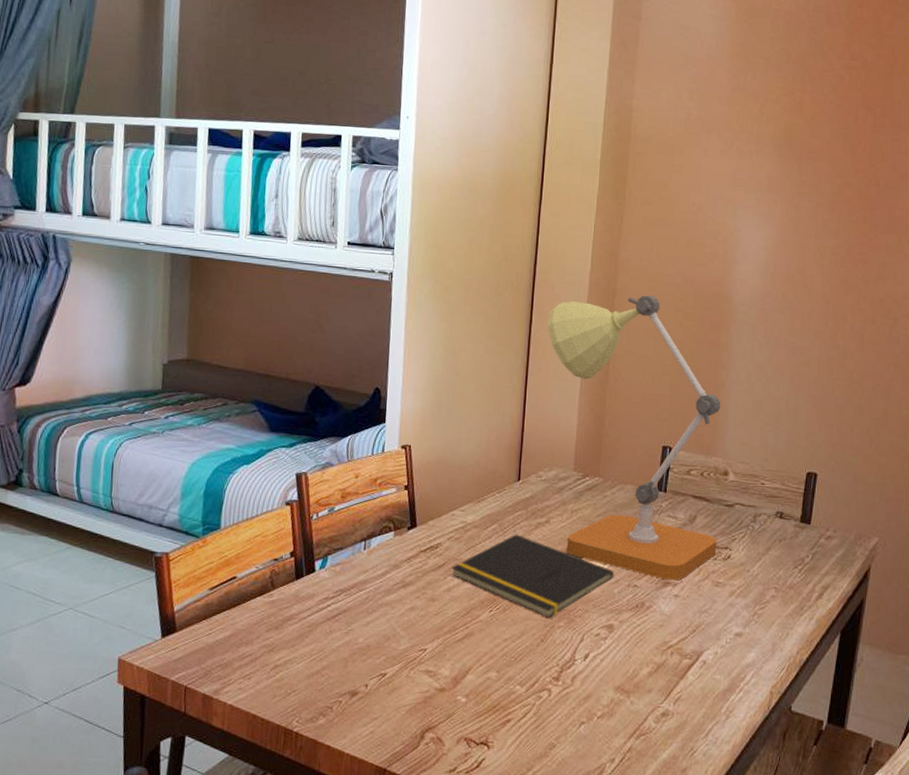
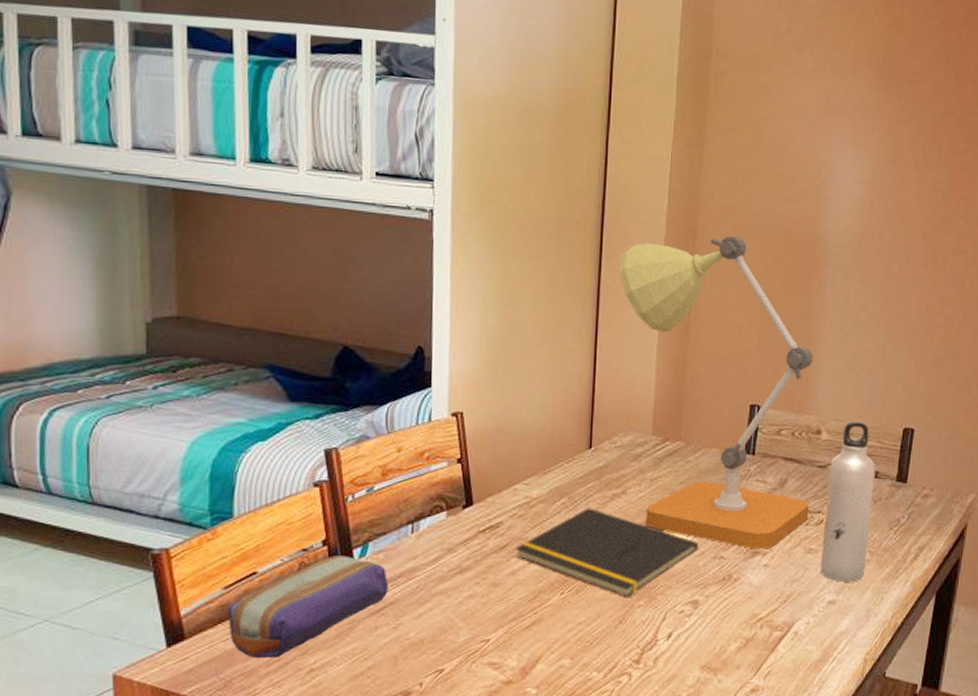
pencil case: none [211,566,343,654] -> present [227,556,389,659]
water bottle: none [728,464,780,617] -> present [821,420,876,582]

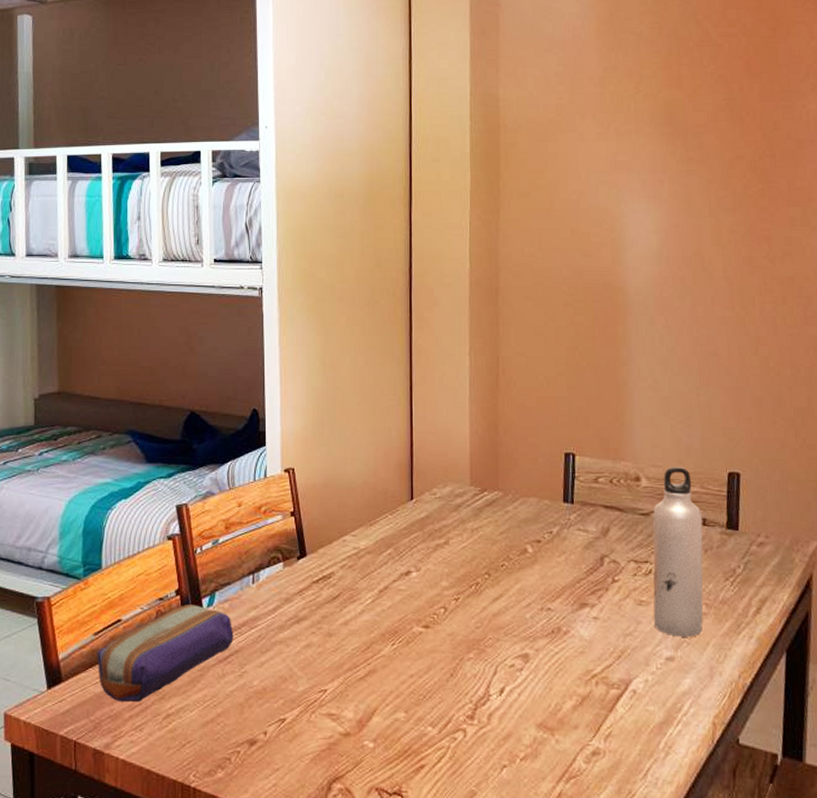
notepad: present [515,508,699,597] -> none [347,558,525,649]
desk lamp: present [619,236,813,549] -> none [428,292,636,601]

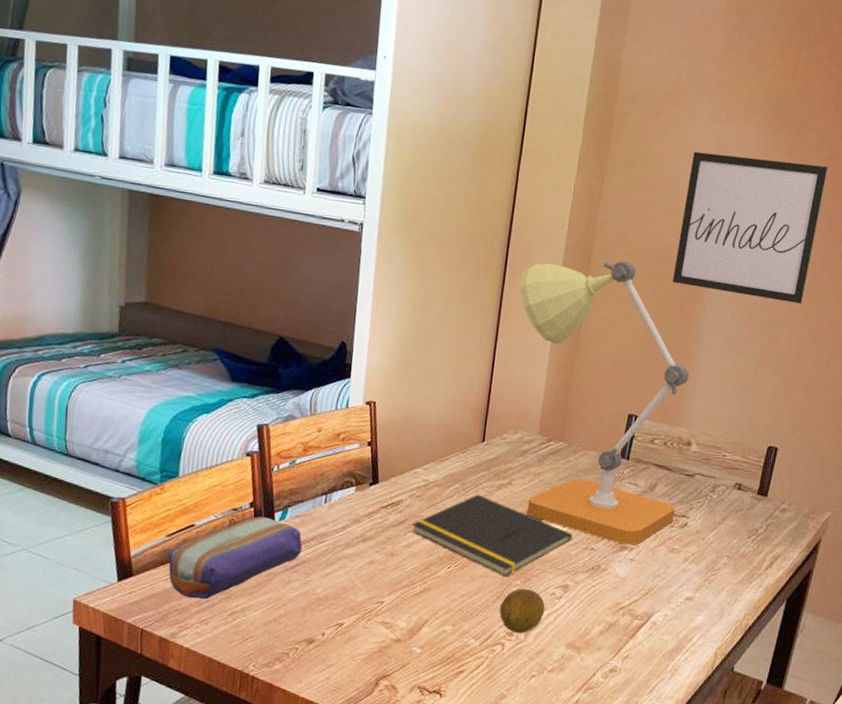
notepad: none [347,558,525,649] -> present [412,494,573,576]
desk lamp: none [428,292,636,601] -> present [520,261,690,545]
fruit: none [455,661,506,716] -> present [499,588,546,634]
wall art: none [587,168,736,312] -> present [672,151,829,304]
water bottle: present [653,466,703,637] -> none [681,436,739,582]

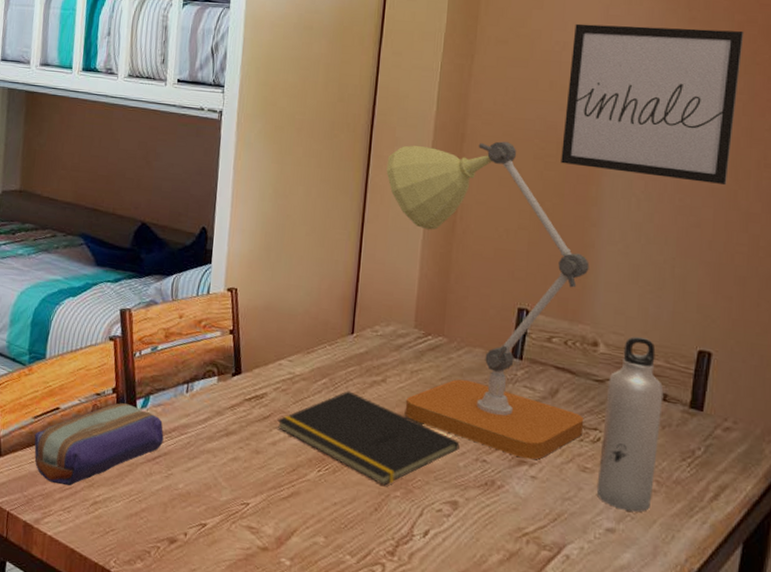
fruit: present [499,588,546,634] -> none [378,500,432,555]
water bottle: none [681,436,739,582] -> present [597,336,664,512]

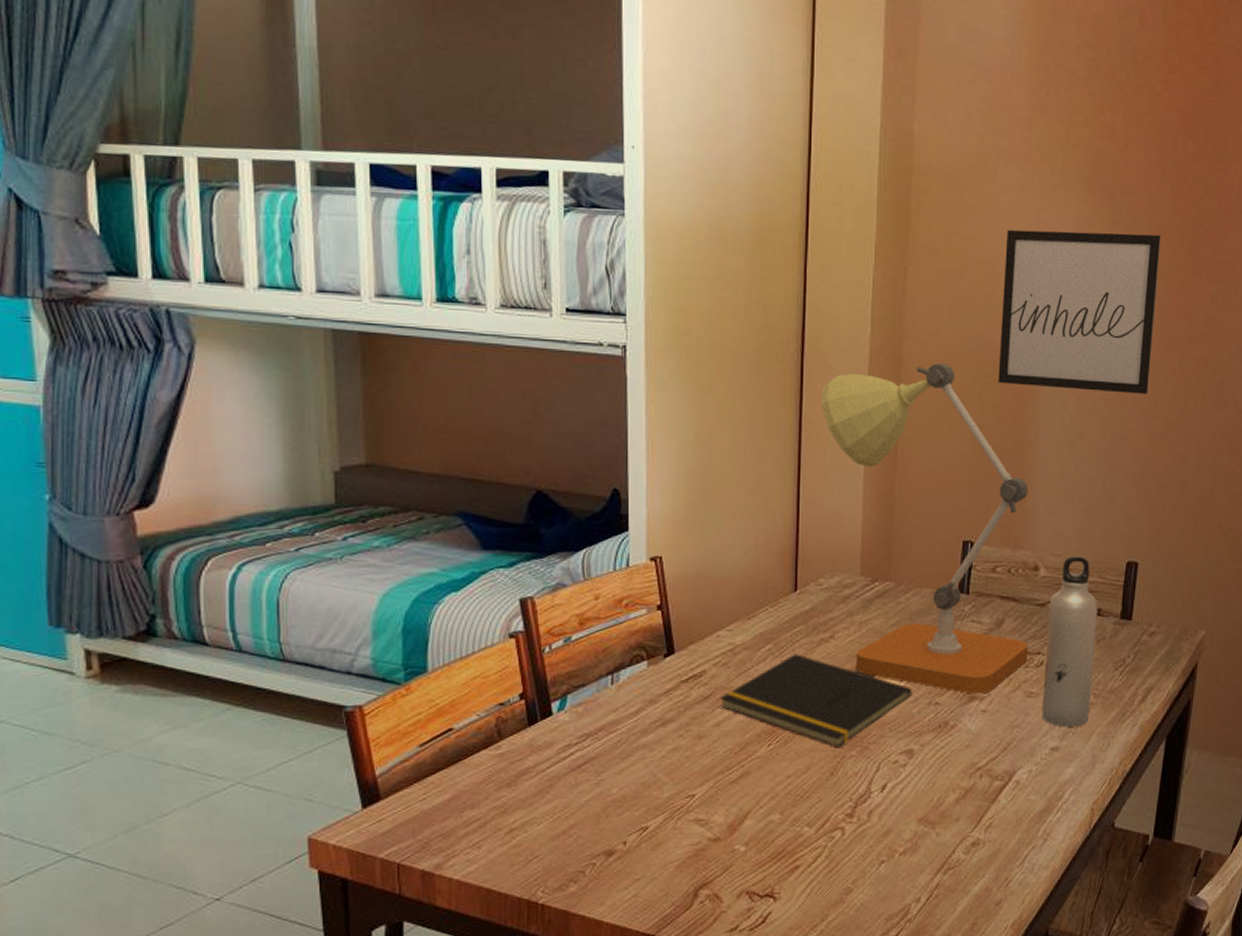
pencil case: present [34,403,164,486] -> none [423,709,589,819]

